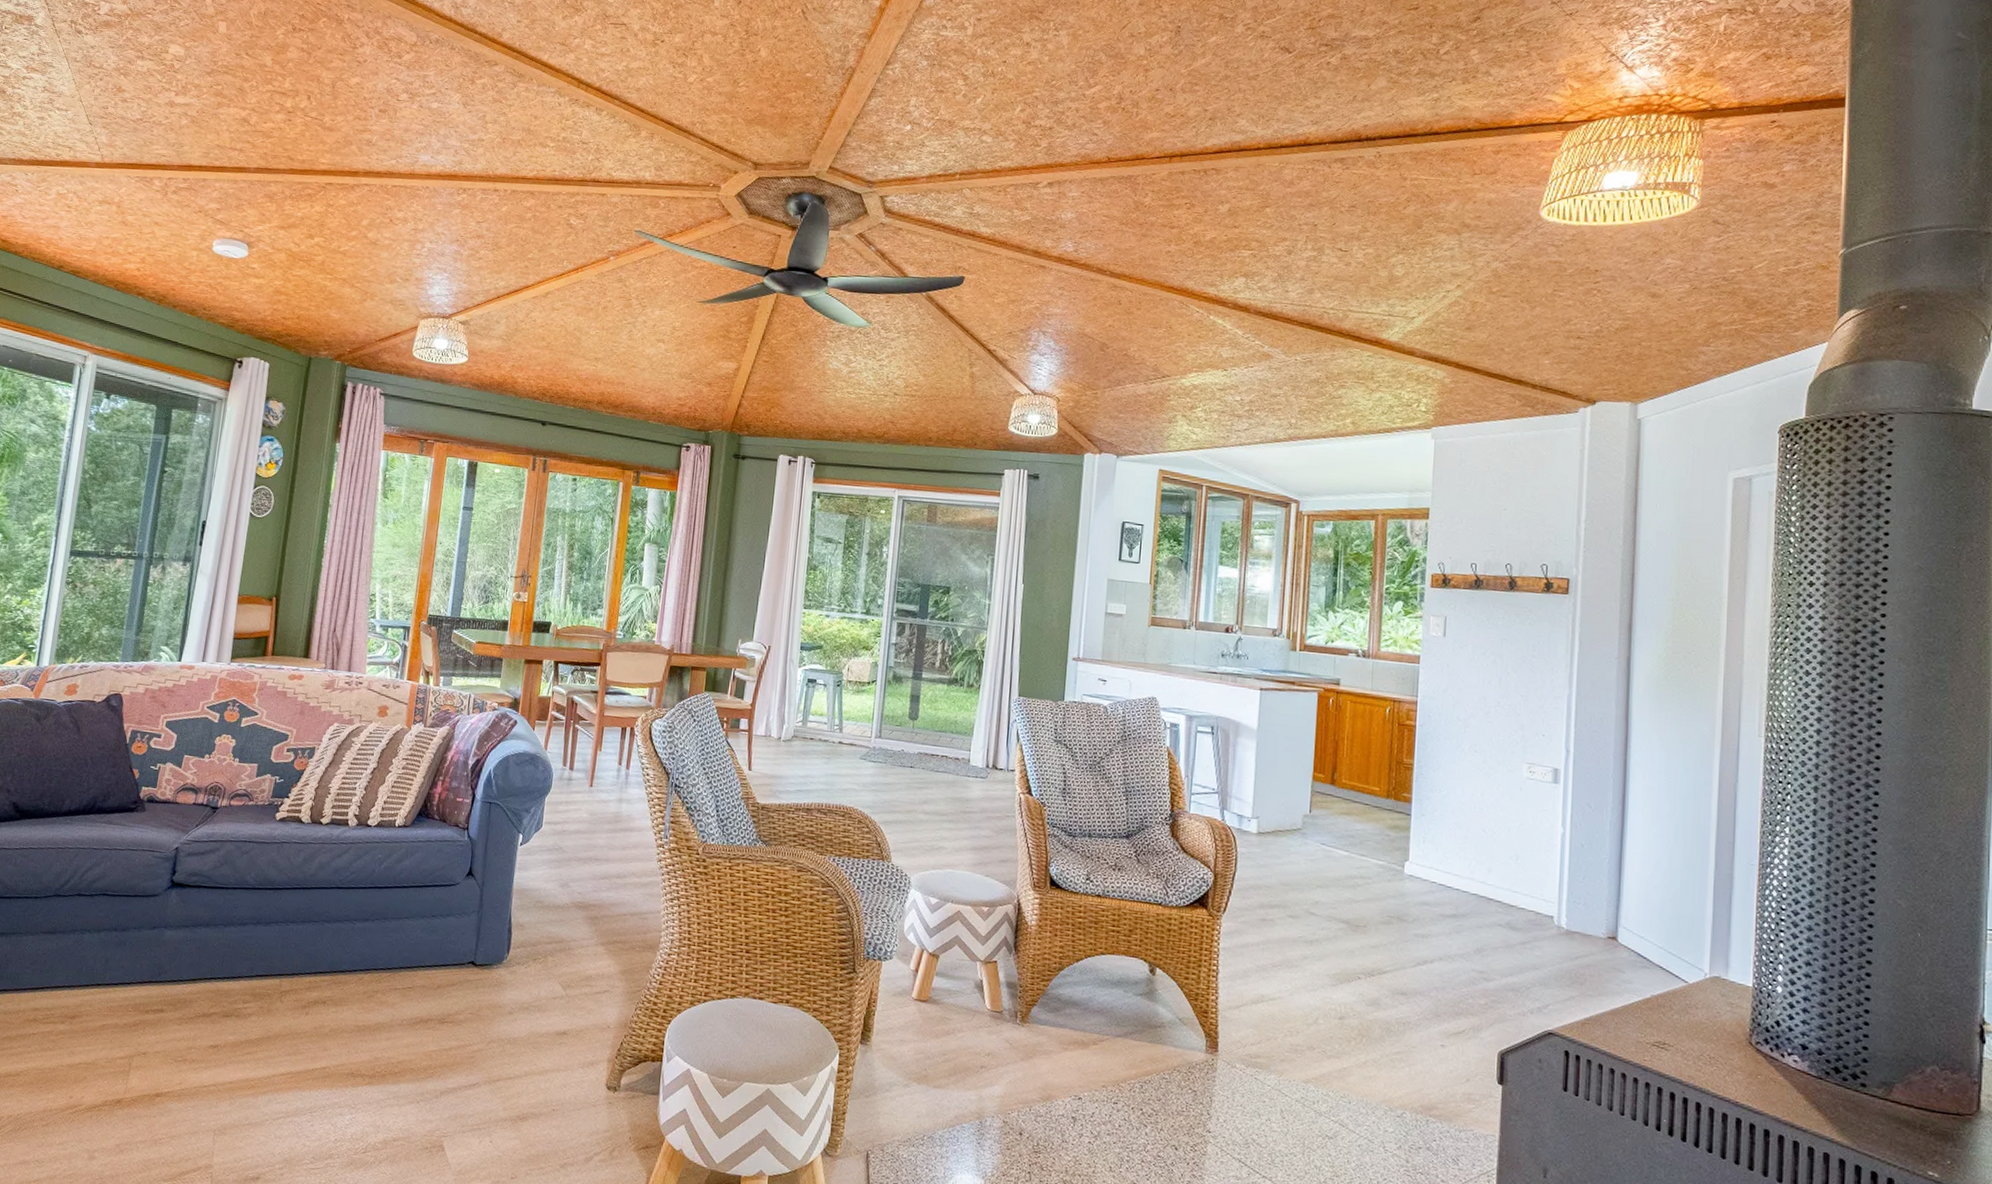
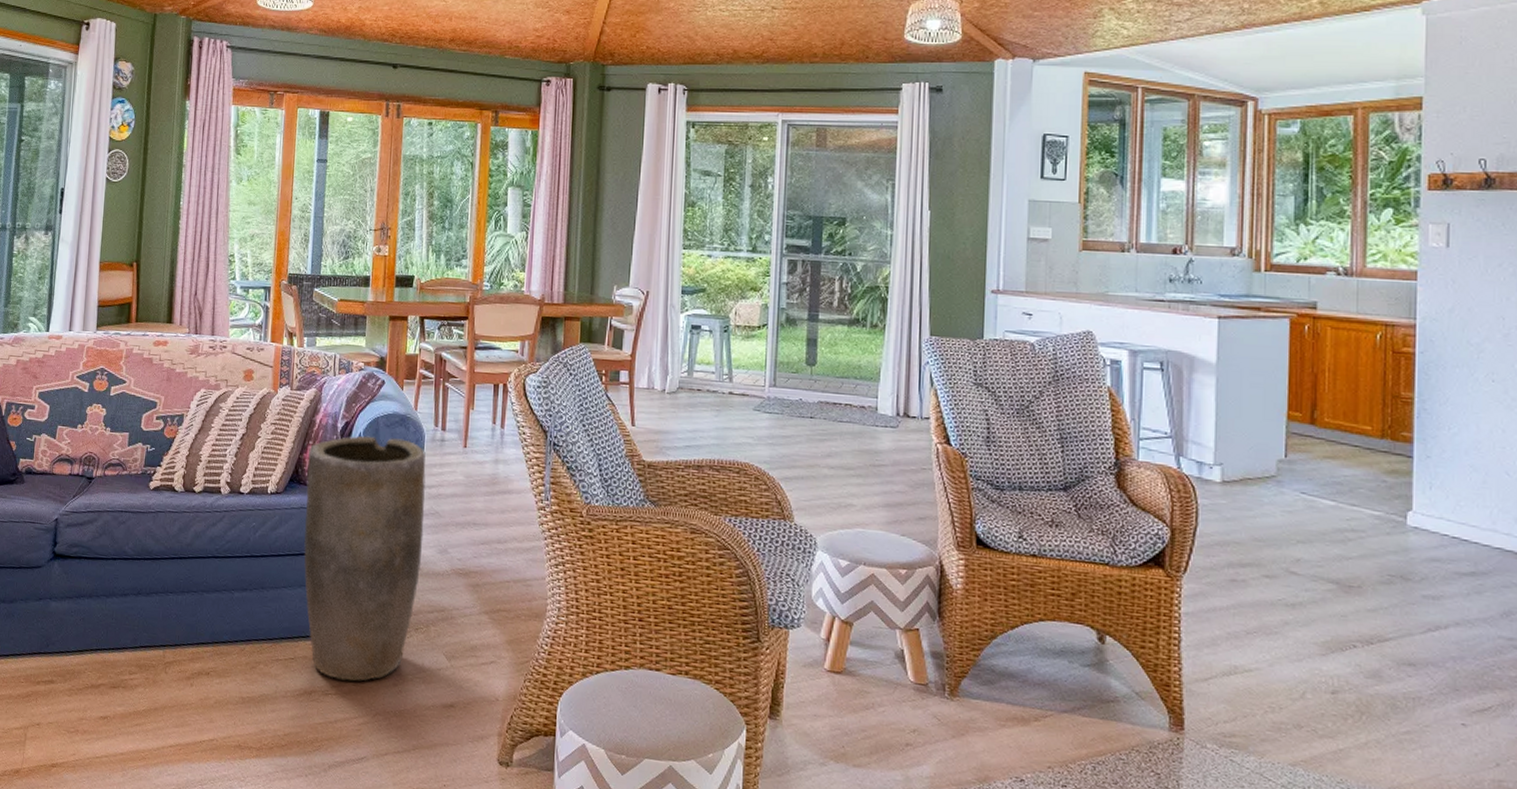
vase: none [427,773,553,1010] -> present [304,435,426,682]

